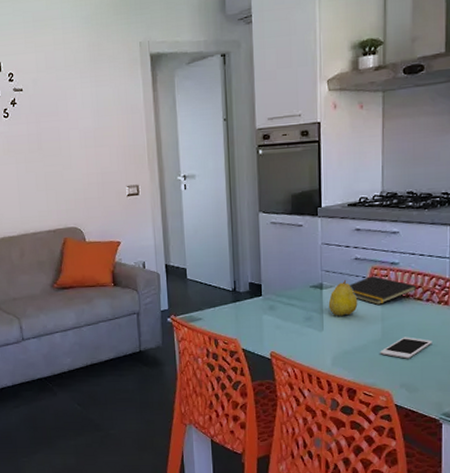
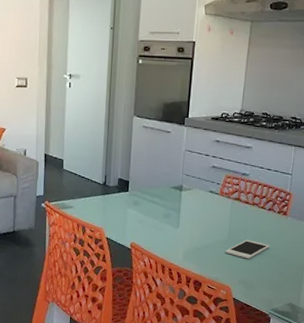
fruit: present [328,280,358,316] -> none [185,185,211,217]
notepad: present [350,276,417,305] -> none [205,183,262,209]

